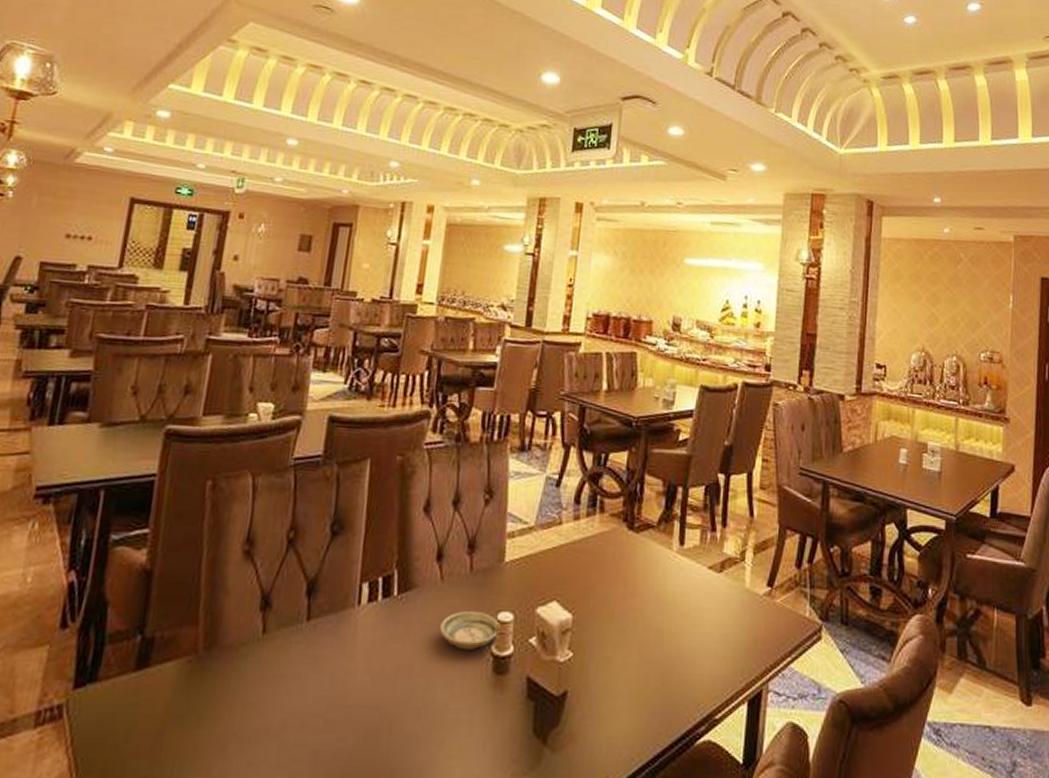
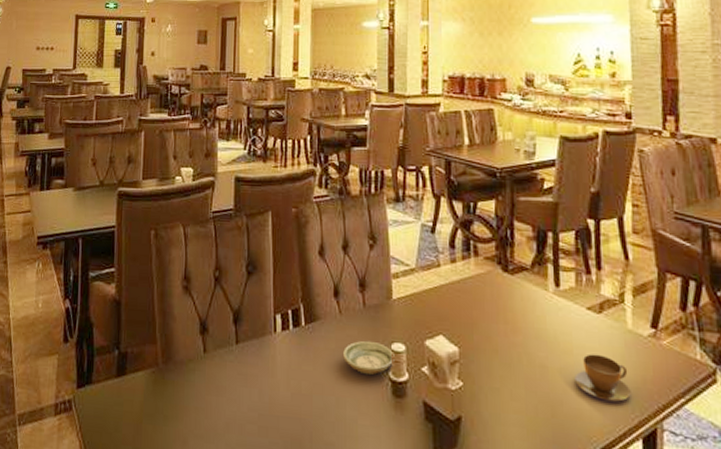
teacup: none [689,615,742,665] -> present [575,354,631,402]

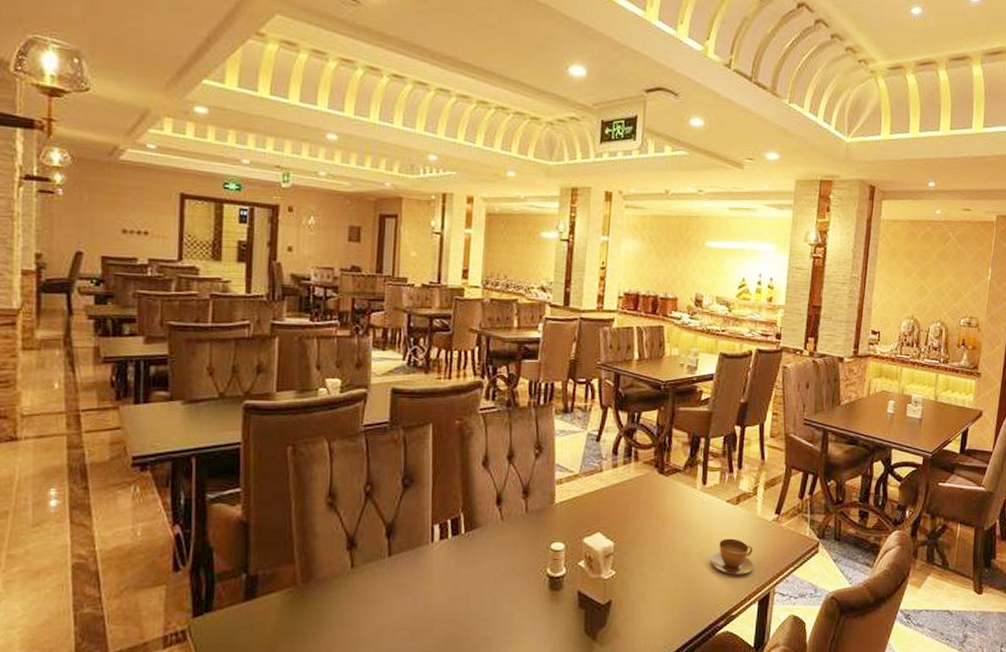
saucer: present [342,340,395,376] -> none [502,542,554,574]

